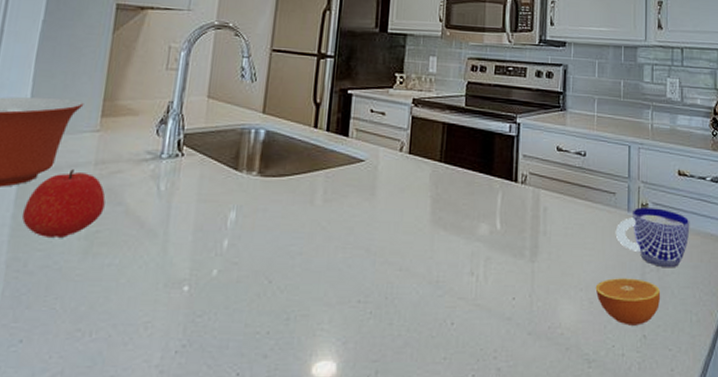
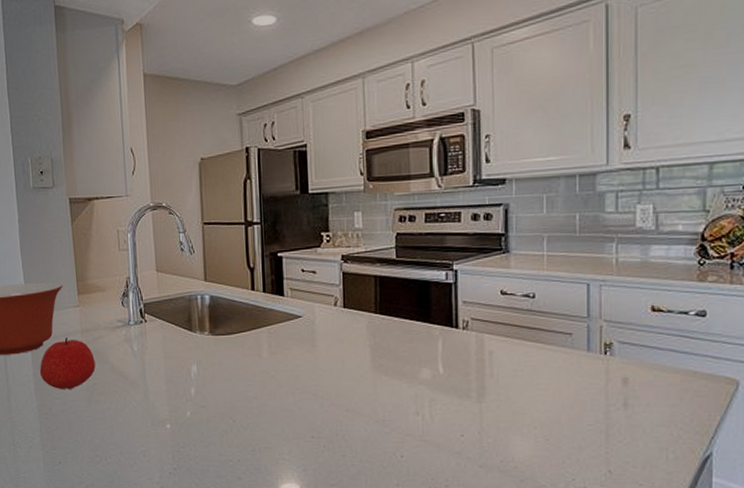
orange: present [595,278,661,326] -> none [551,417,630,461]
cup: present [615,207,690,268] -> none [573,347,667,407]

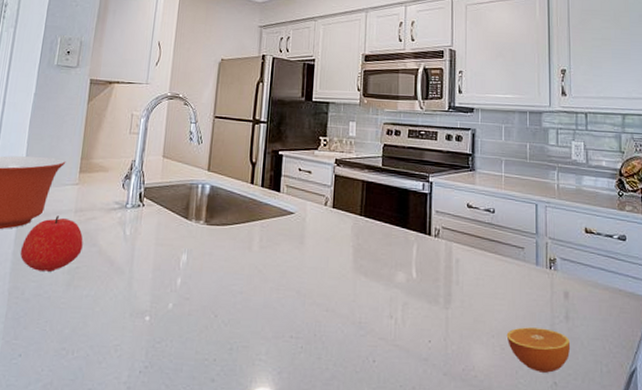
orange: none [551,417,630,461] -> present [506,327,571,373]

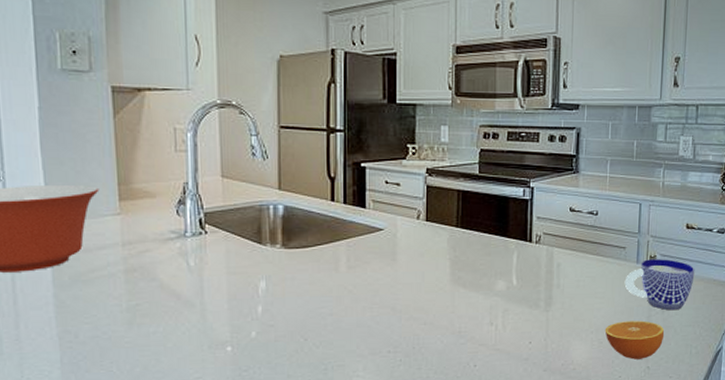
apple: present [20,216,84,272] -> none [62,251,140,312]
cup: none [524,262,598,320] -> present [624,259,695,311]

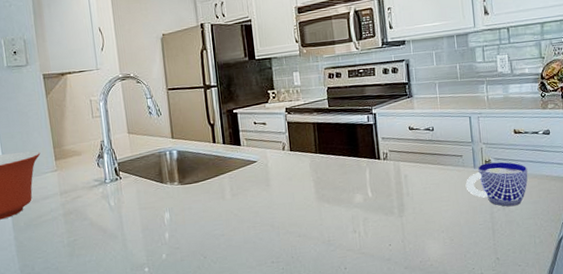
orange: present [604,320,665,360] -> none [454,217,509,253]

